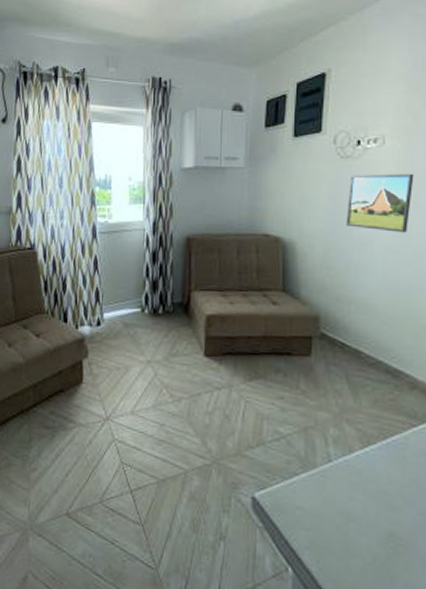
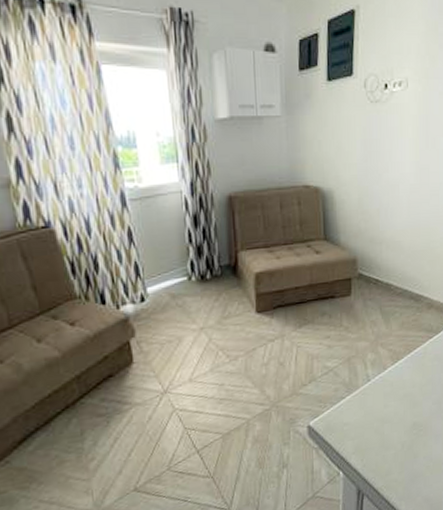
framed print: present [346,173,414,233] -> none [377,116,432,174]

